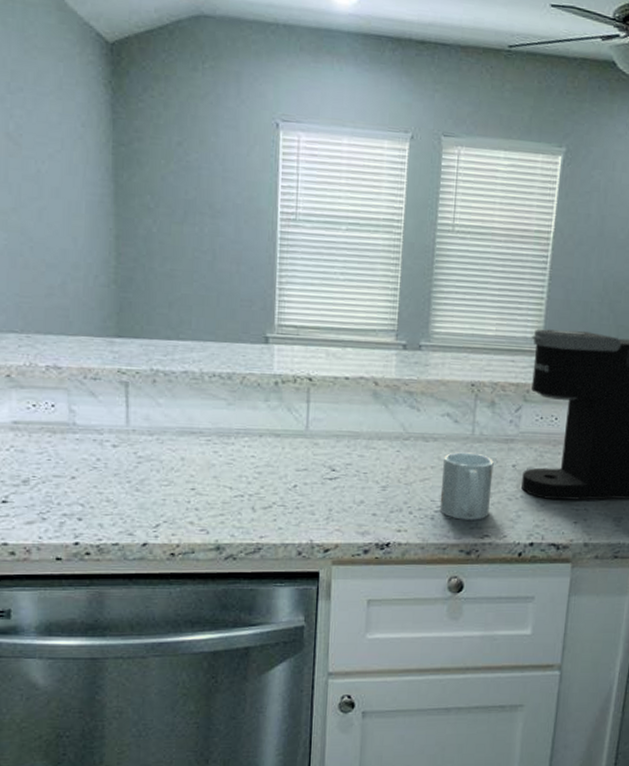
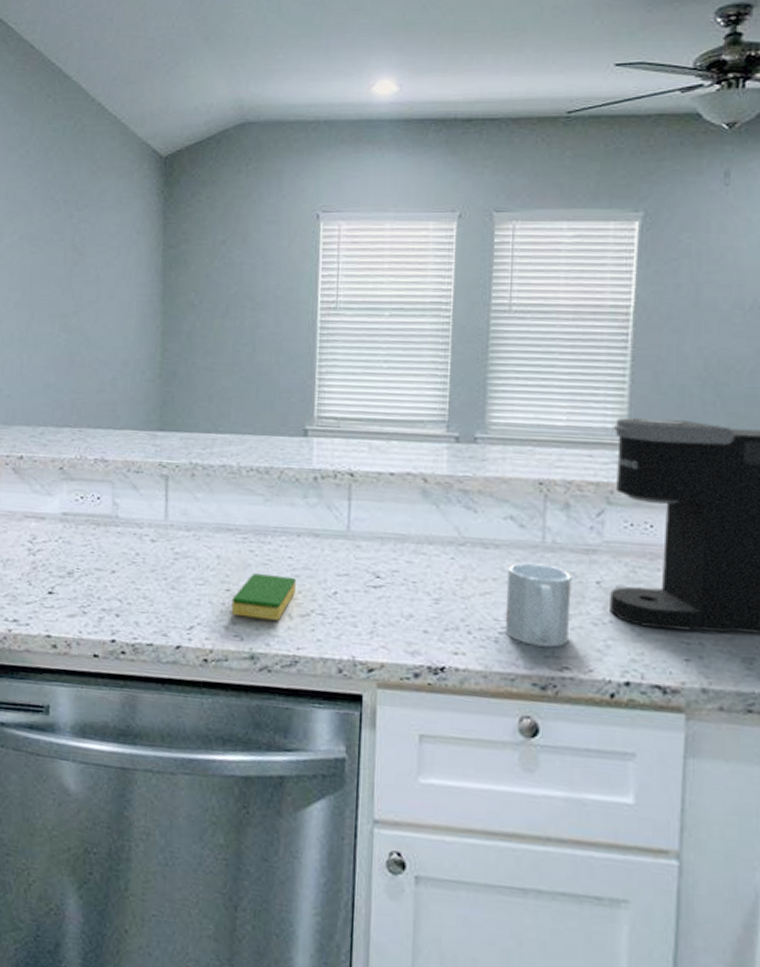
dish sponge: none [196,473,258,514] -> present [231,573,296,621]

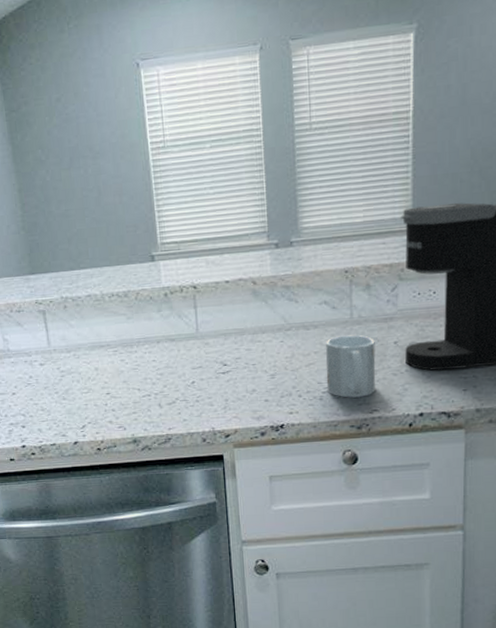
dish sponge: present [231,573,296,621] -> none [112,375,162,412]

